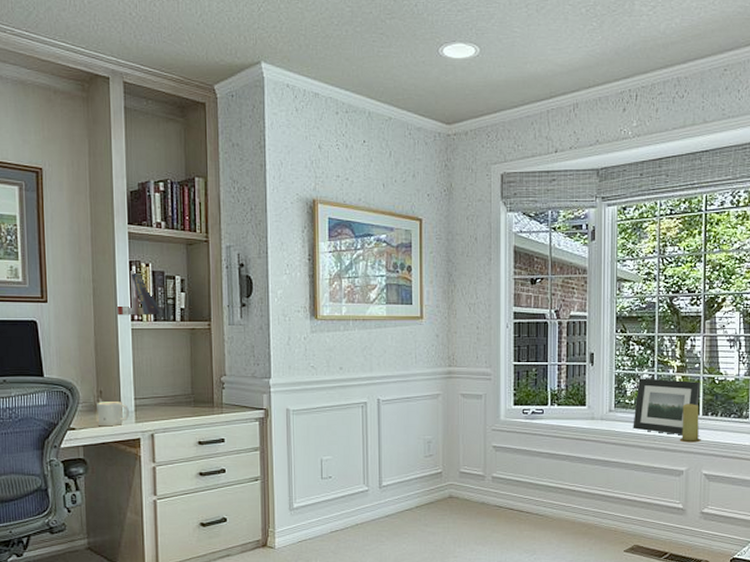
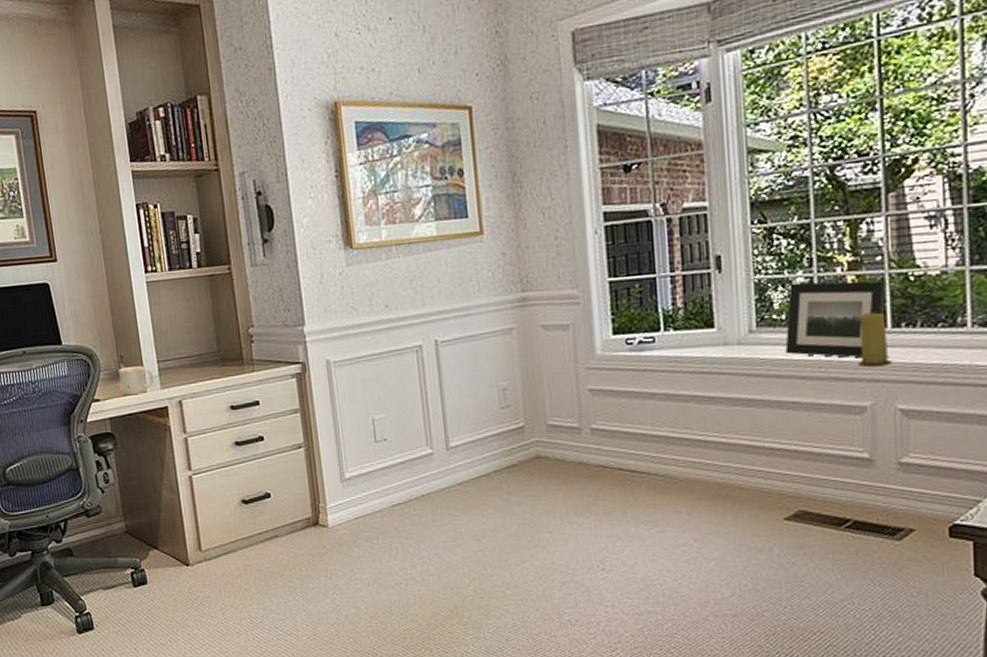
books: present [116,268,160,316] -> none [127,212,175,268]

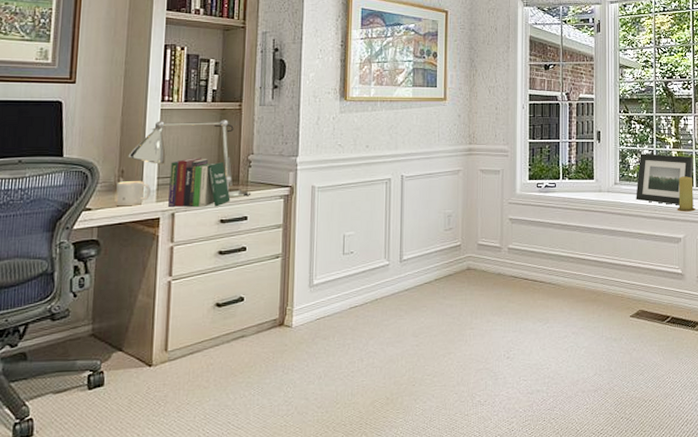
desk lamp: none [123,287,259,382] -> present [128,119,252,199]
books: none [167,335,238,395] -> present [168,158,231,208]

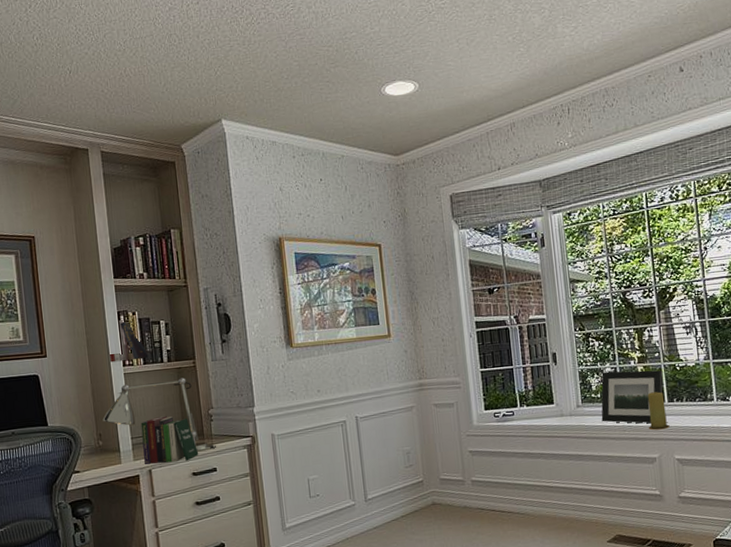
mug: present [116,181,151,207] -> none [97,442,128,468]
books: none [147,51,192,96] -> present [108,318,149,363]

